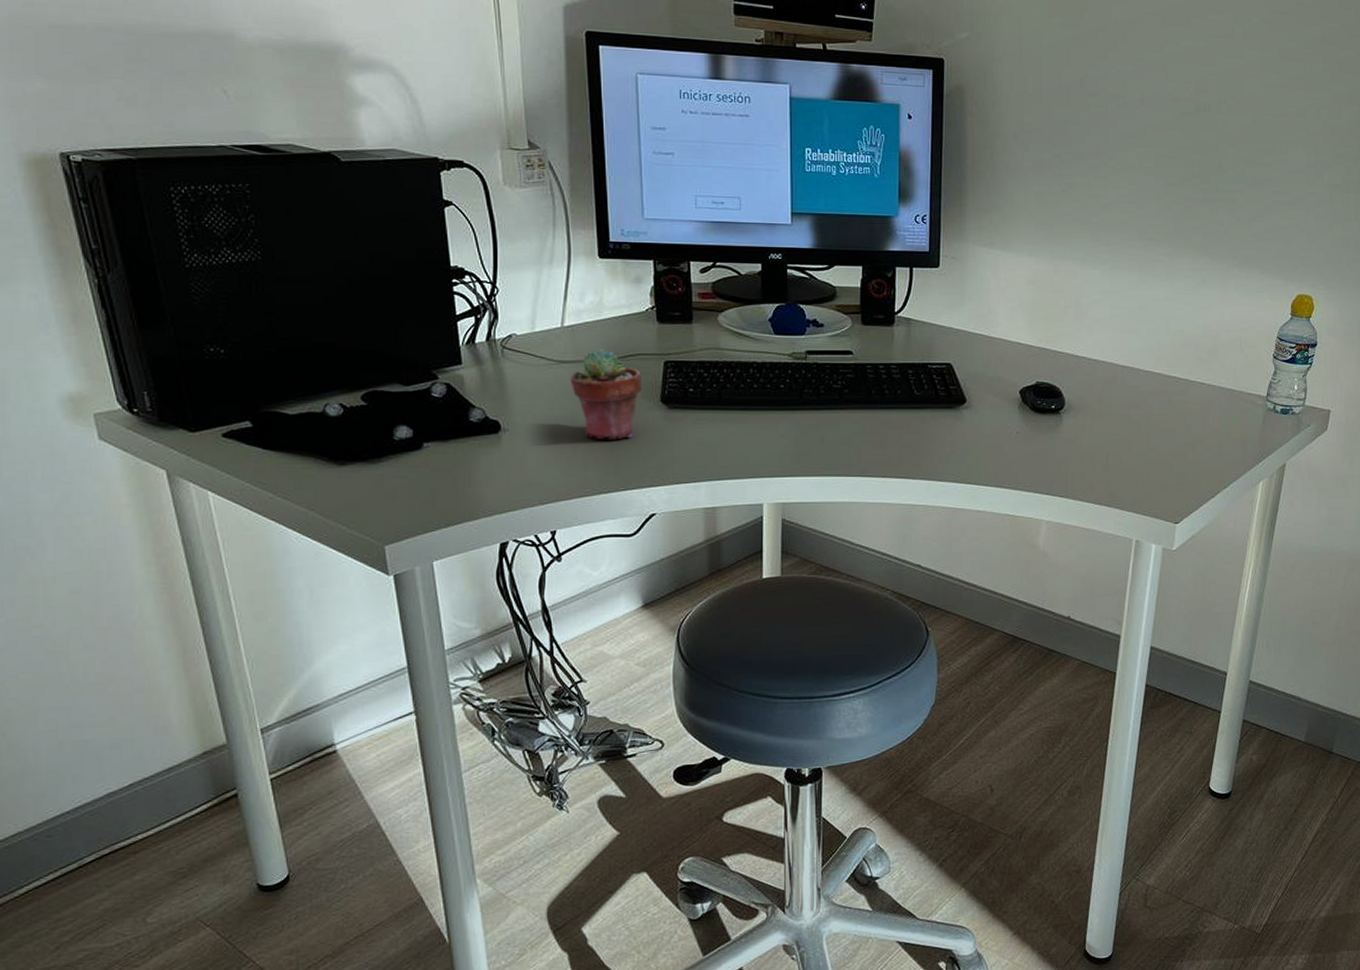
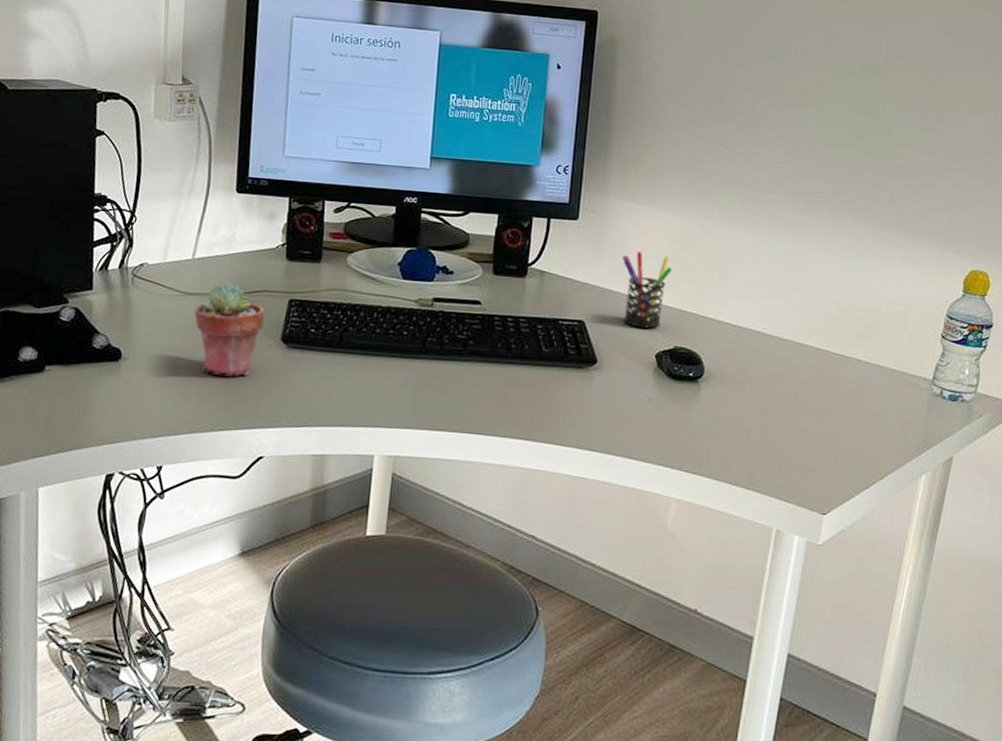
pen holder: none [982,295,1031,367] -> present [622,251,673,329]

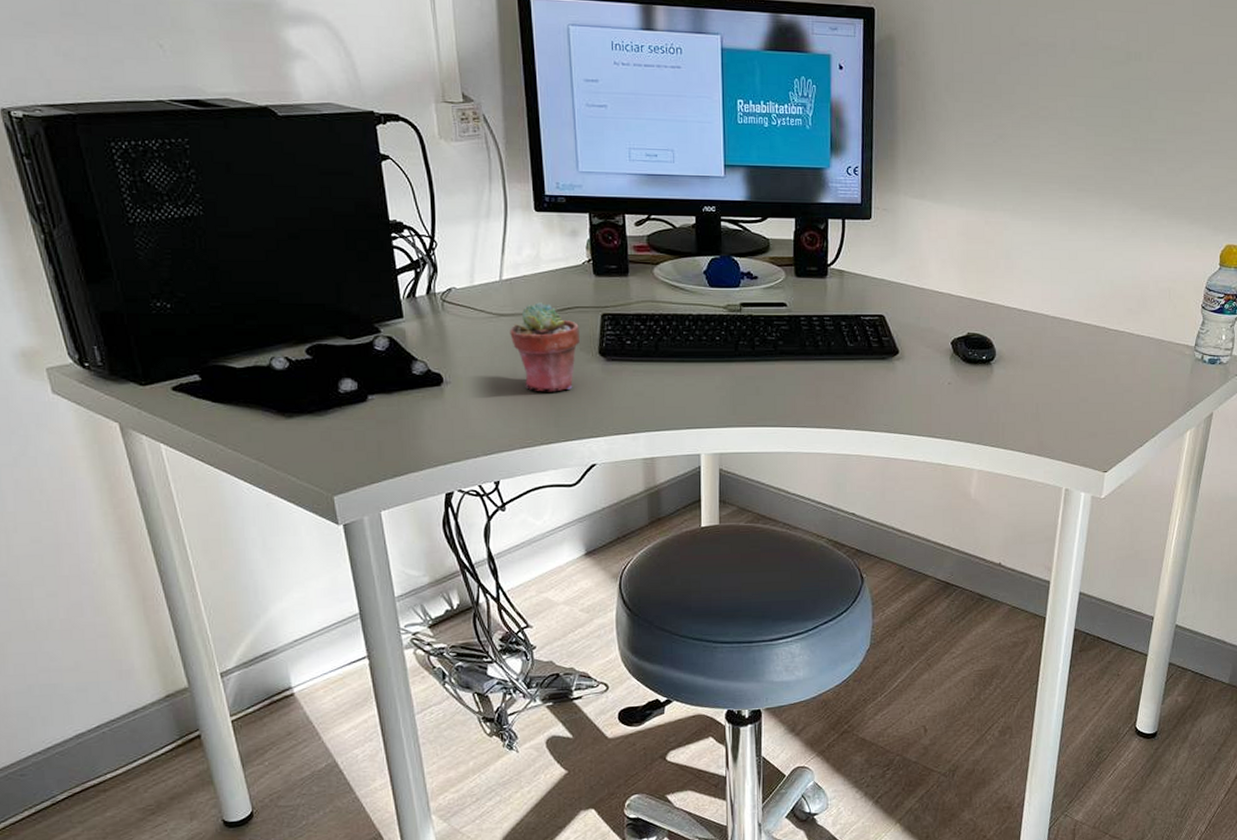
pen holder: present [622,251,673,329] -> none [914,246,962,318]

